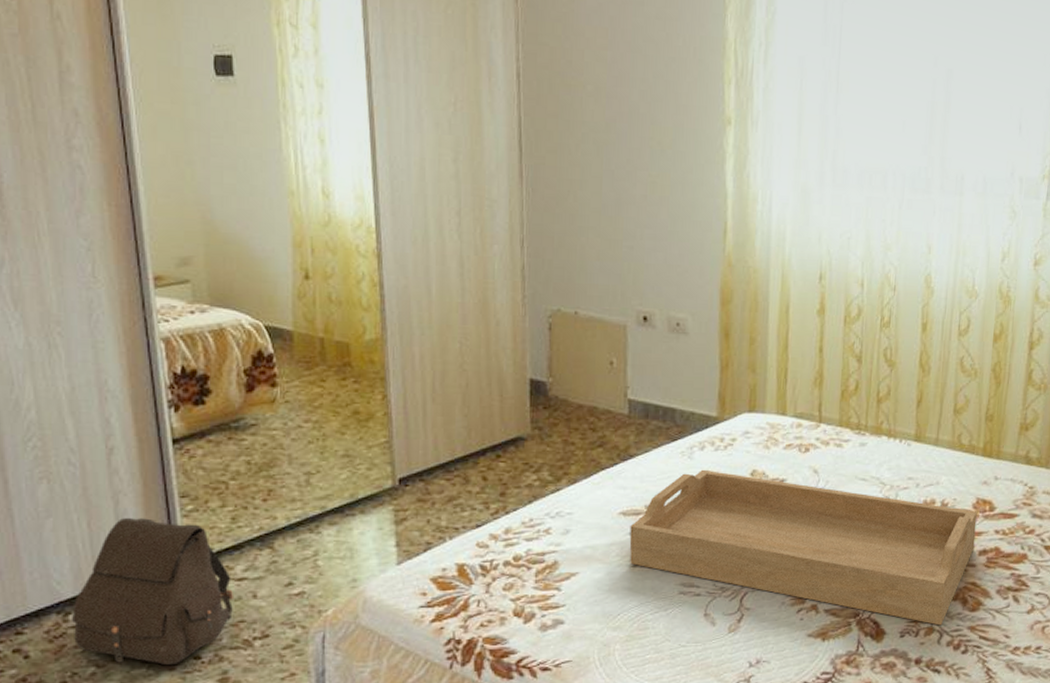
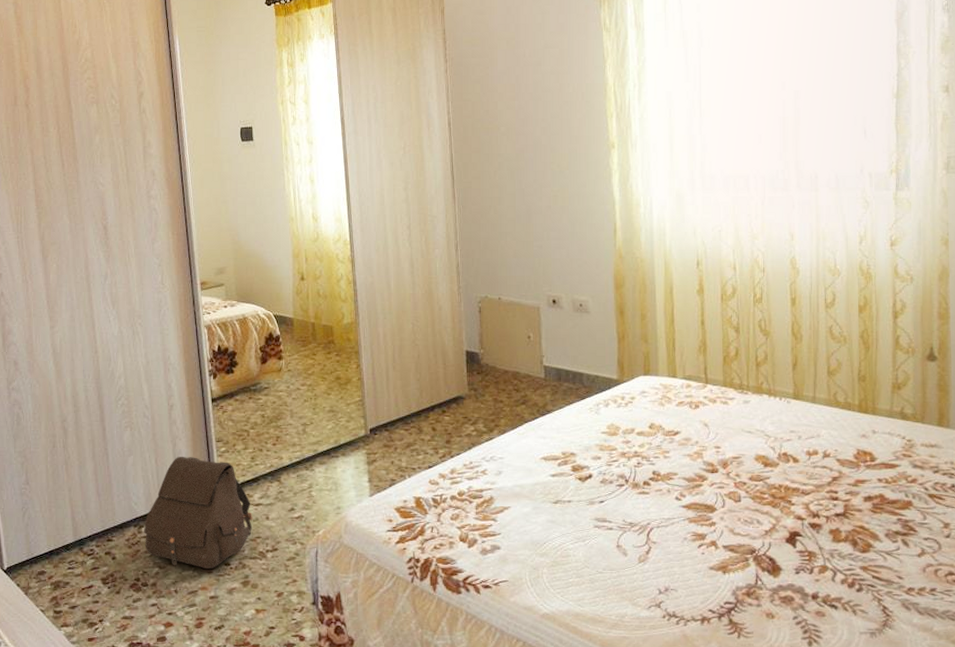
serving tray: present [629,469,977,626] -> none [550,423,859,565]

